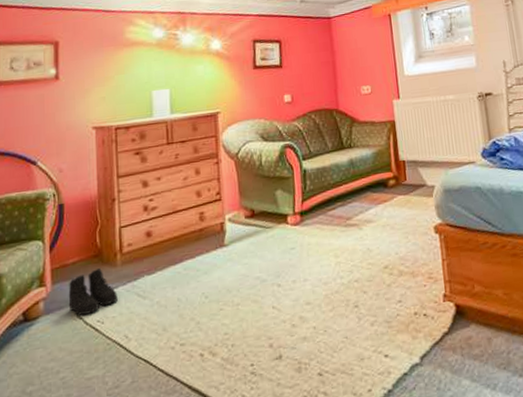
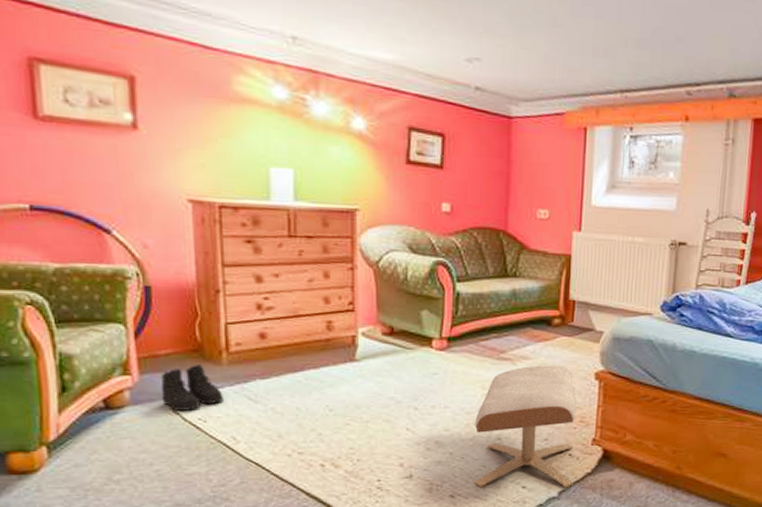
ottoman: none [332,224,433,362] -> present [474,365,577,488]

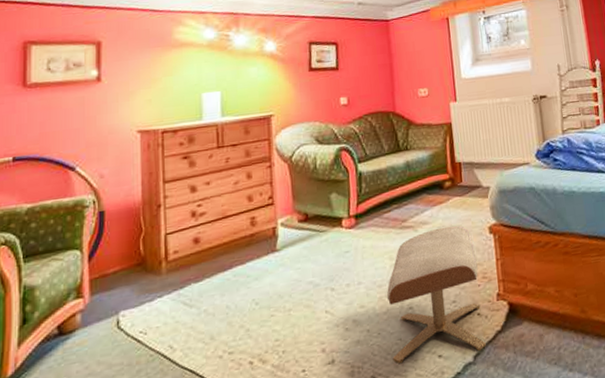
boots: present [161,365,223,412] -> none [108,277,162,328]

